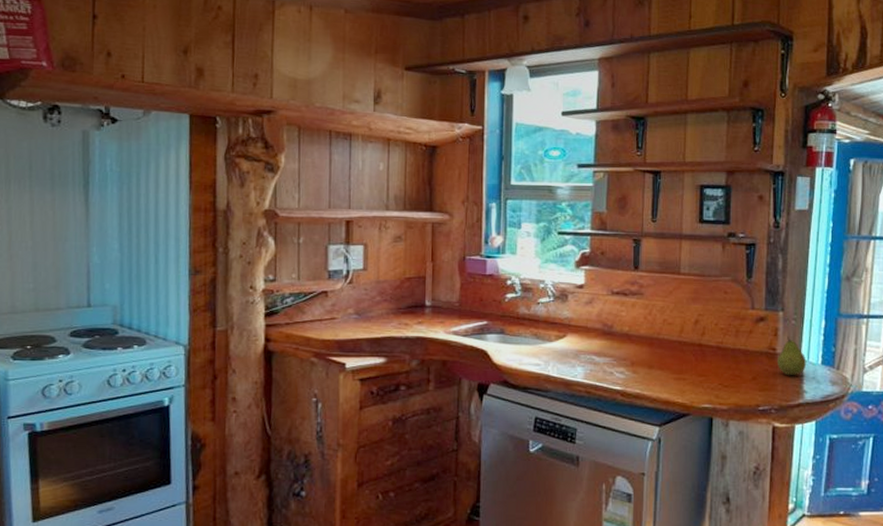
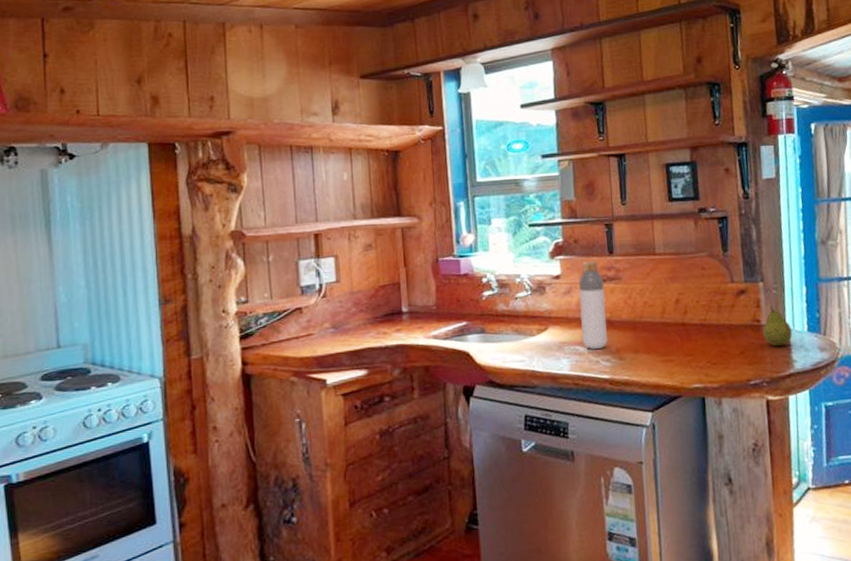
bottle: none [598,273,627,360] -> present [579,260,608,349]

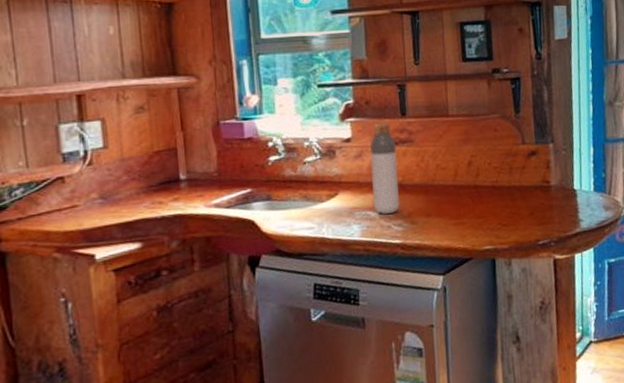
fruit: present [762,306,793,347] -> none [551,167,580,207]

